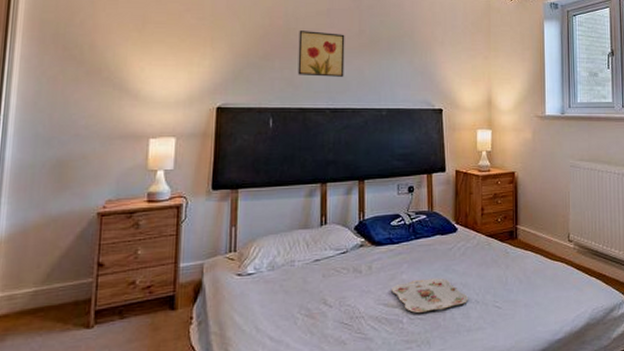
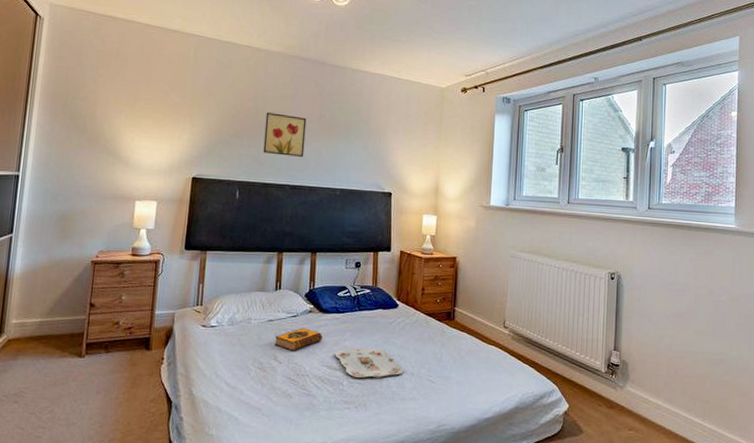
hardback book: none [323,264,377,292] -> present [274,328,323,351]

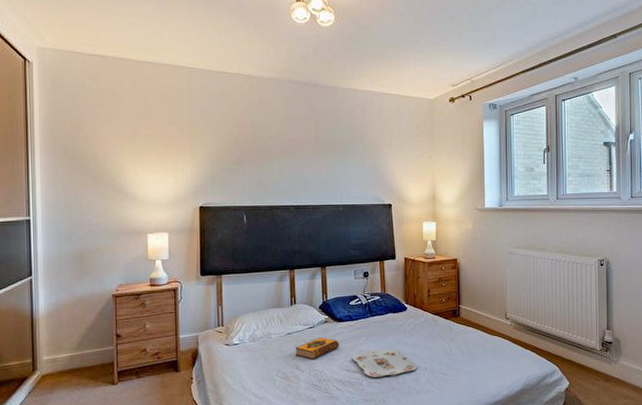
wall art: present [263,112,307,157] -> none [264,138,305,178]

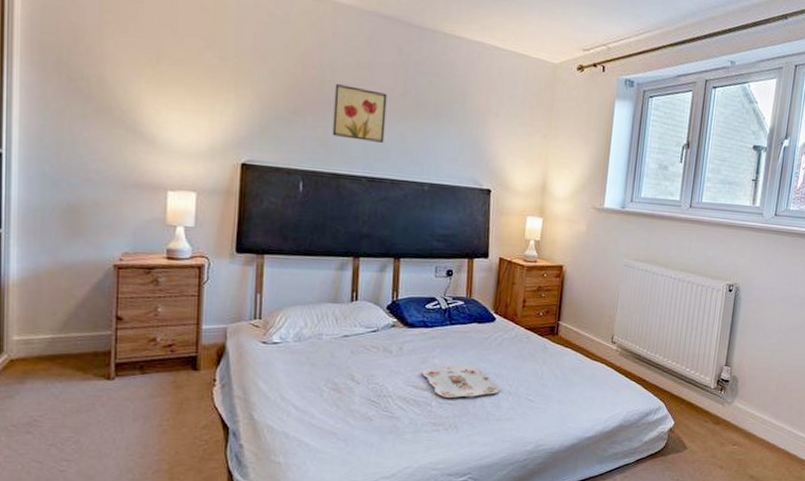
wall art: none [264,138,305,178] -> present [332,84,388,143]
hardback book: present [295,337,339,360] -> none [351,344,408,370]

